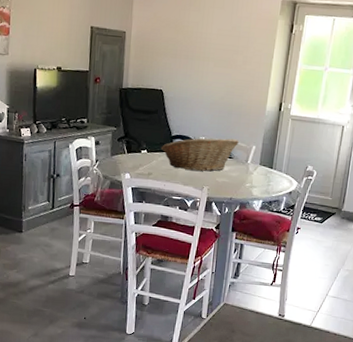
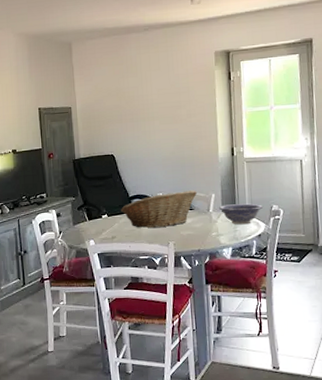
decorative bowl: none [257,158,298,181] -> present [219,203,262,225]

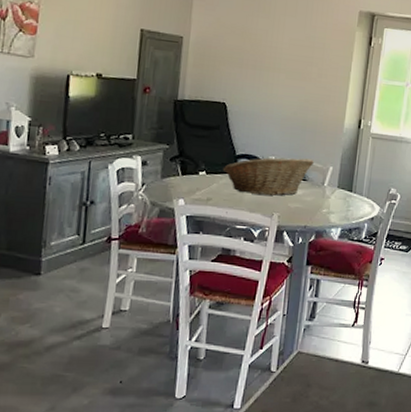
decorative bowl: present [219,203,262,225] -> none [335,180,380,205]

